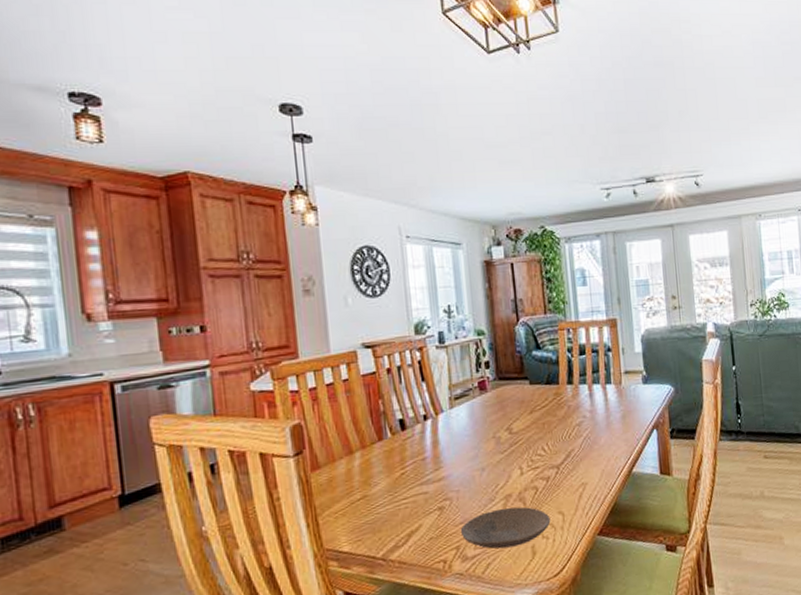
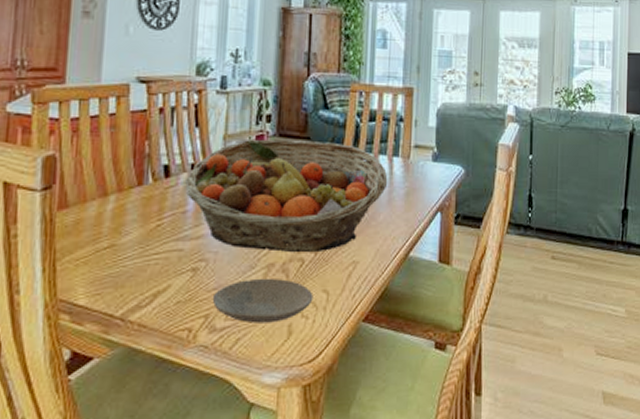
fruit basket: none [420,378,605,485] -> present [185,139,388,253]

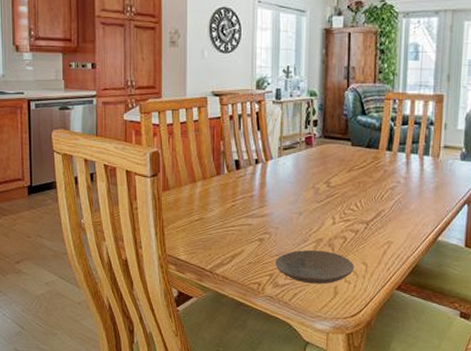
fruit basket: present [185,139,388,253] -> none [252,140,419,233]

